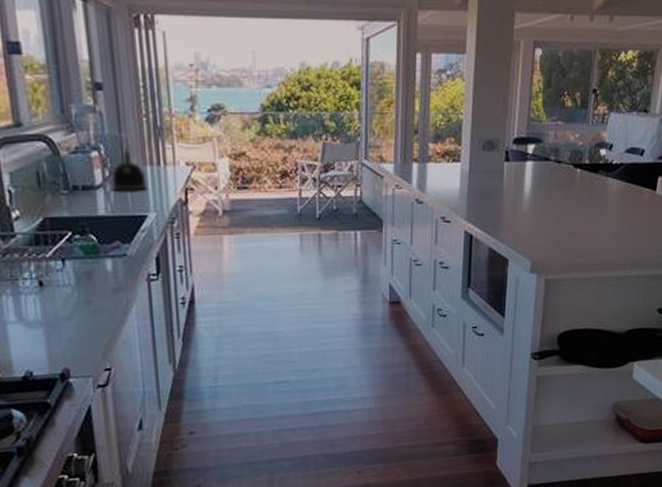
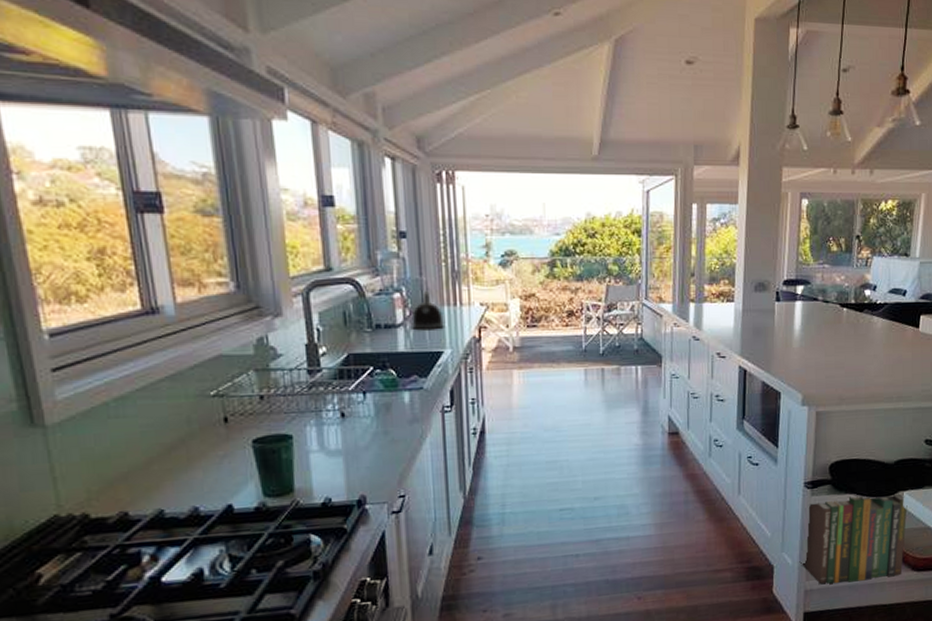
books: none [524,363,637,457] -> present [799,492,908,584]

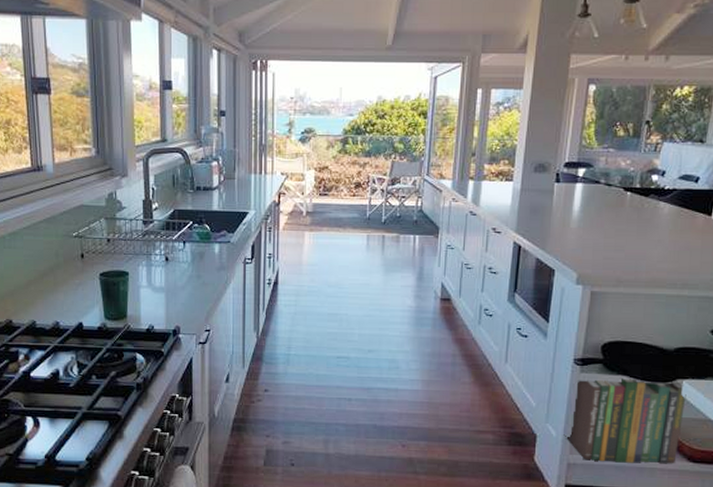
kettle: present [412,290,444,331] -> none [225,160,251,194]

